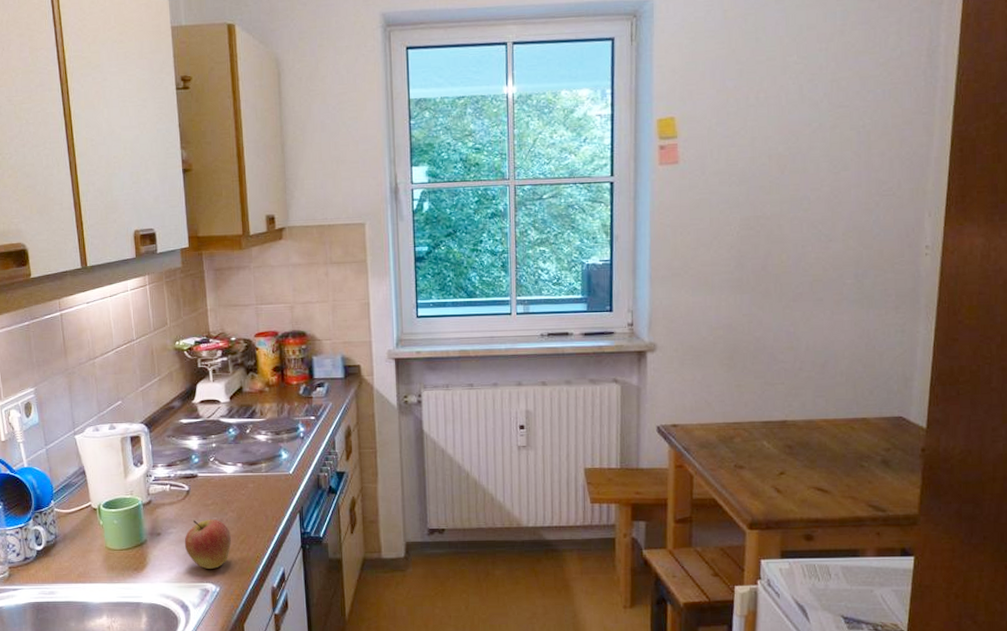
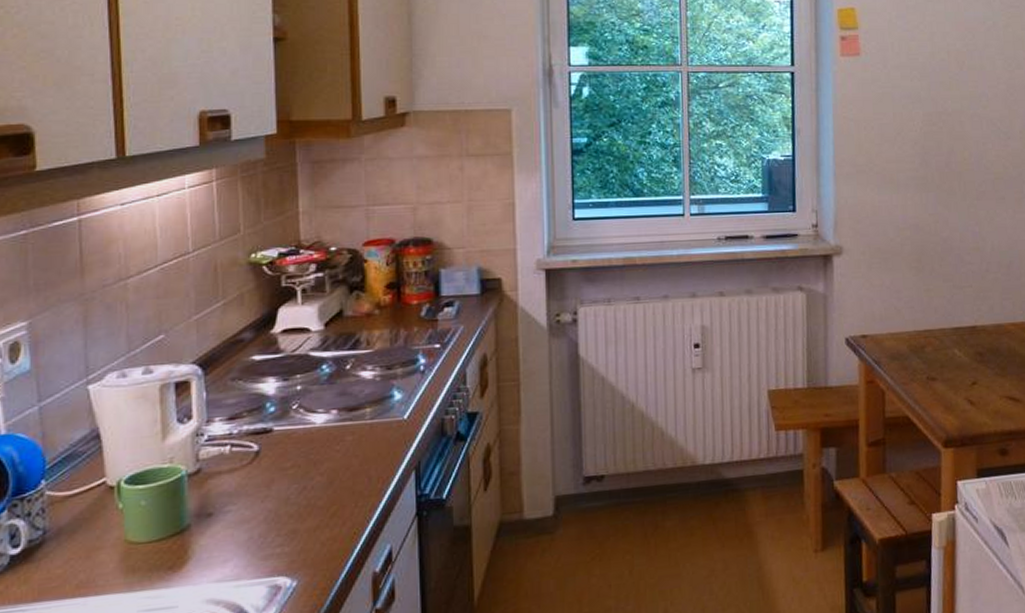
apple: present [184,519,232,569] -> none [247,487,318,557]

